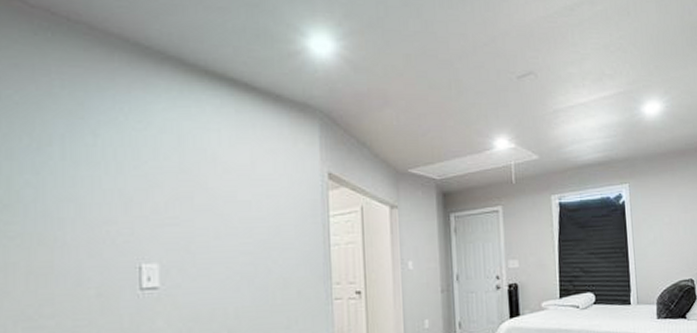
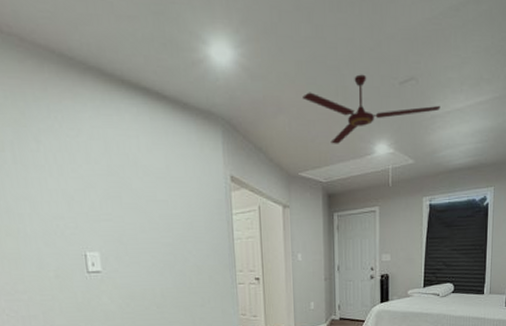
ceiling fan: none [412,68,563,139] -> present [302,74,441,144]

